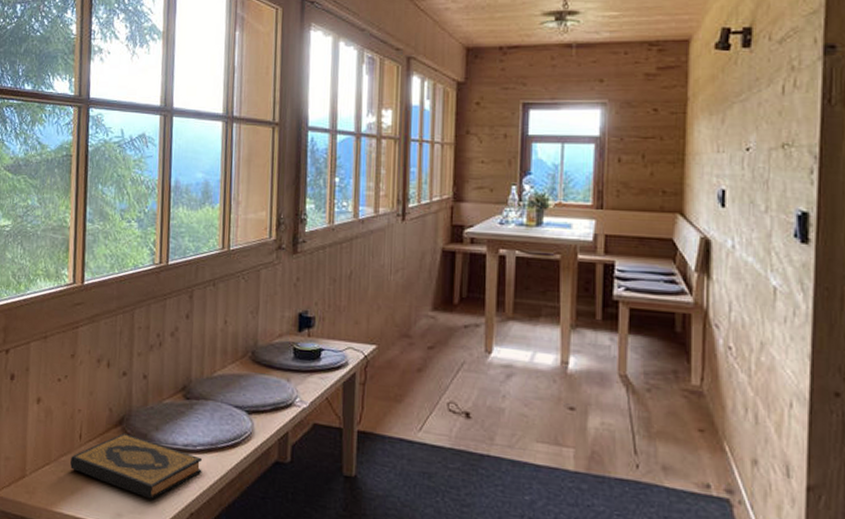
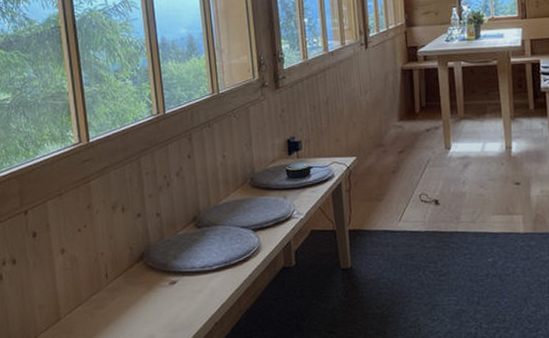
hardback book: present [70,432,203,499] -> none [100,266,220,318]

